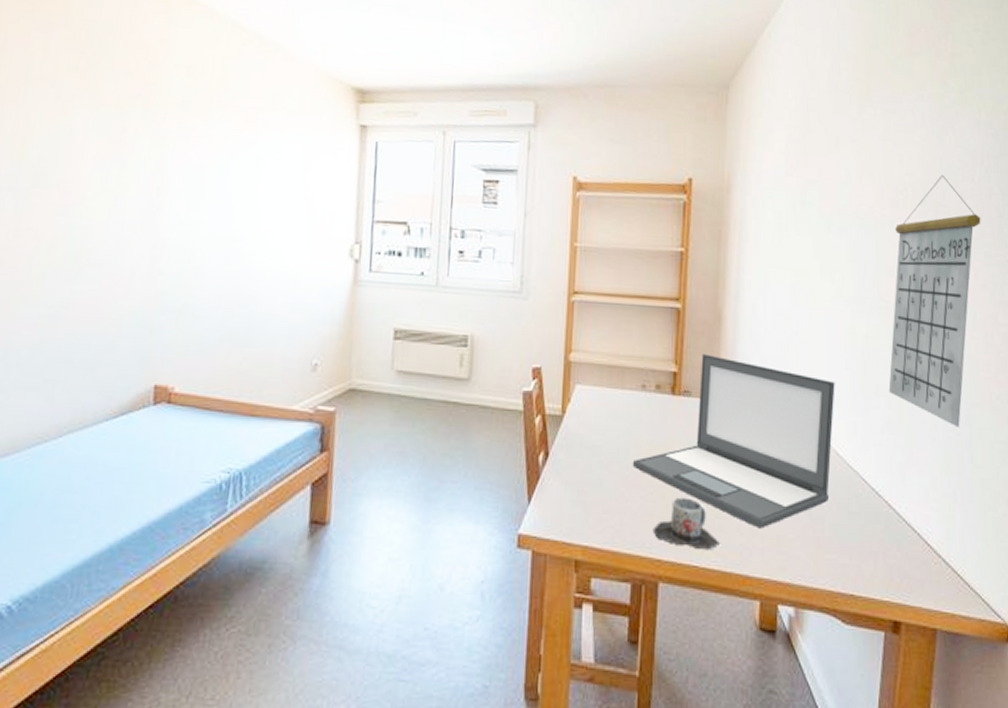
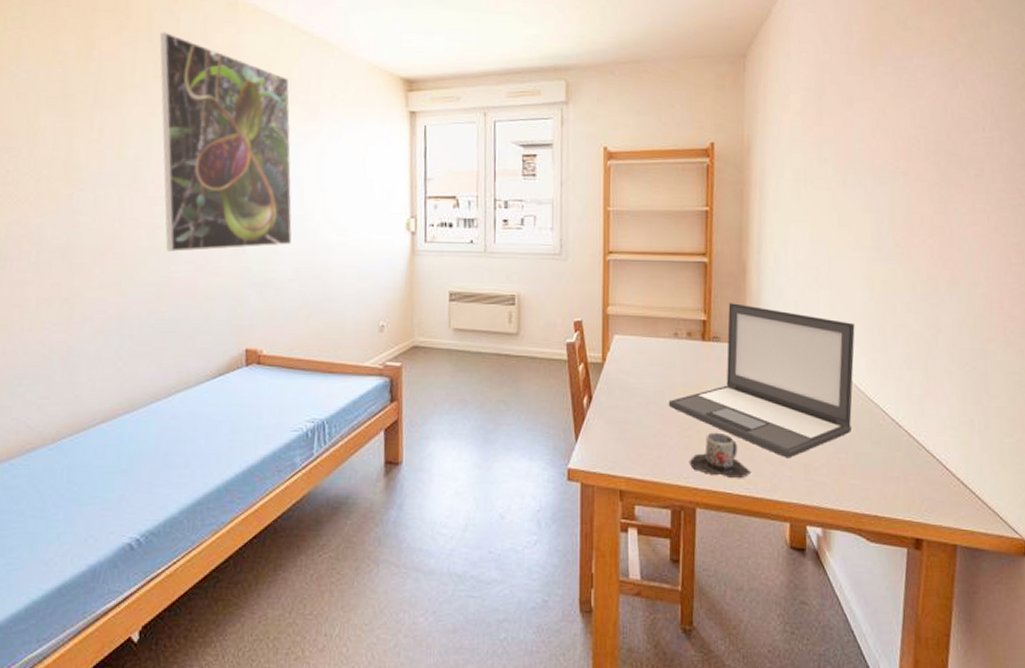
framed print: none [68,18,225,270] -> present [159,32,292,252]
calendar: present [888,175,981,428] -> none [905,126,993,361]

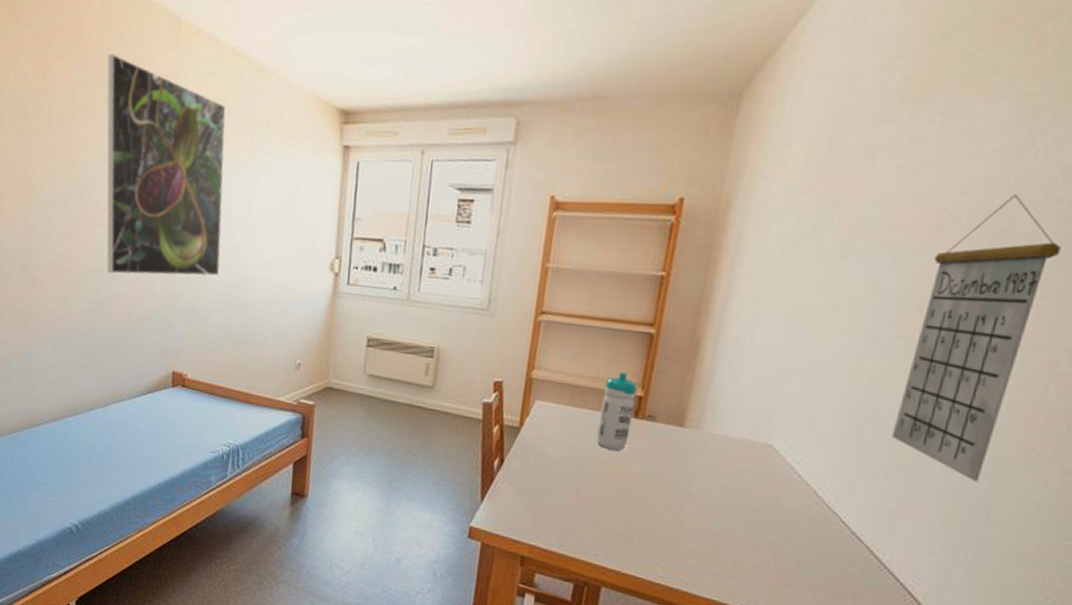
laptop: present [668,303,855,458] -> none [586,381,825,554]
water bottle: none [671,299,701,373] -> present [596,371,638,451]
mug: present [689,432,751,479] -> none [600,514,669,566]
calendar: none [905,126,993,361] -> present [891,195,1061,483]

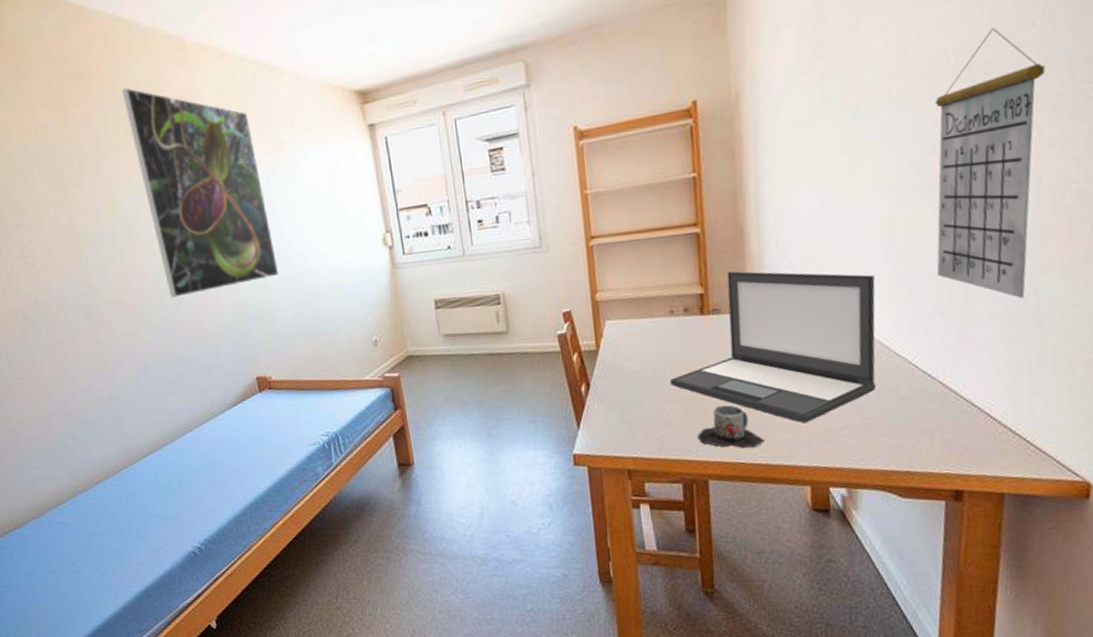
laptop: none [586,381,825,554] -> present [669,271,876,424]
water bottle: present [596,371,638,451] -> none [666,274,700,350]
mug: none [600,514,669,566] -> present [697,405,765,449]

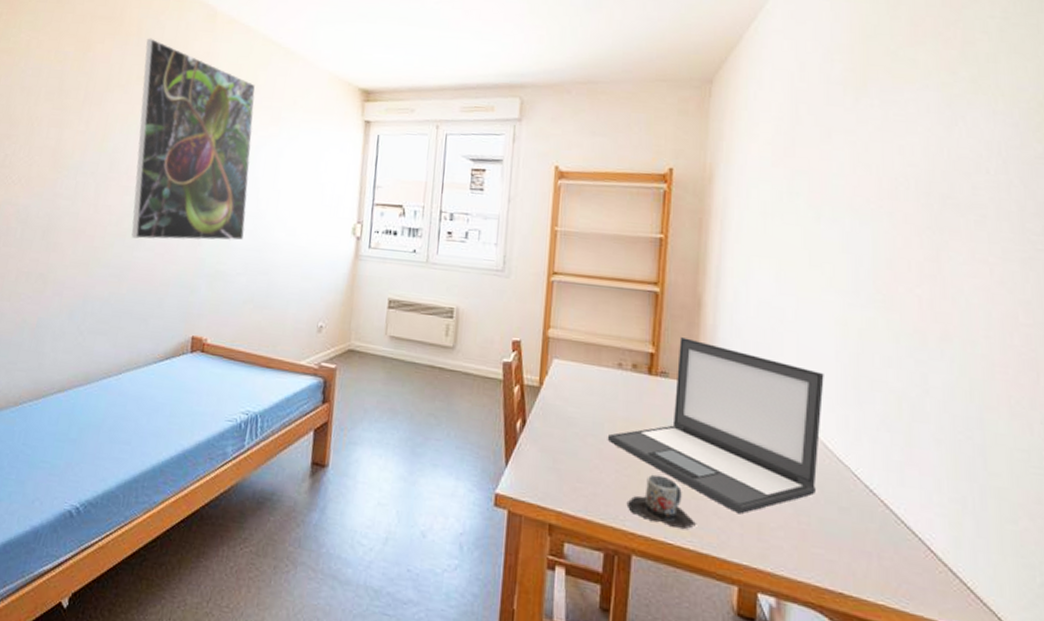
calendar: present [935,28,1046,299] -> none [885,166,998,431]

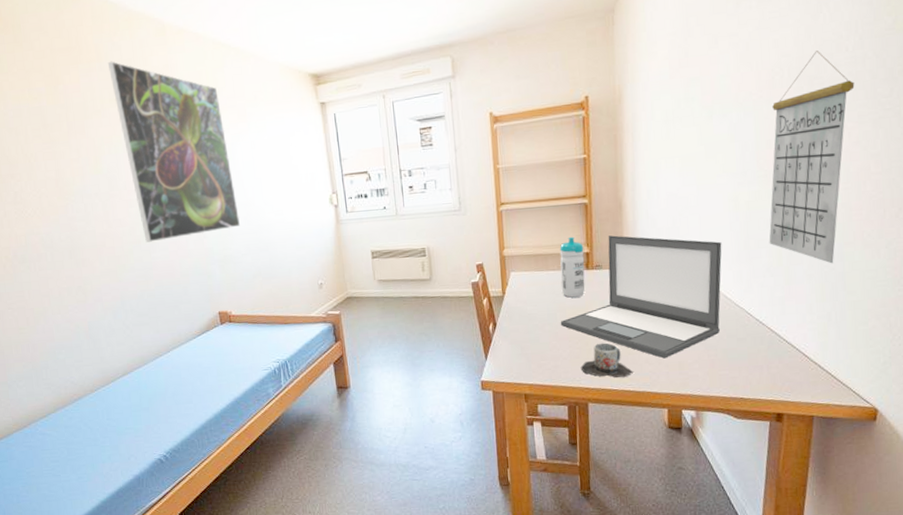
water bottle: none [614,329,648,408] -> present [559,236,585,298]
calendar: none [885,166,998,431] -> present [769,50,855,264]

